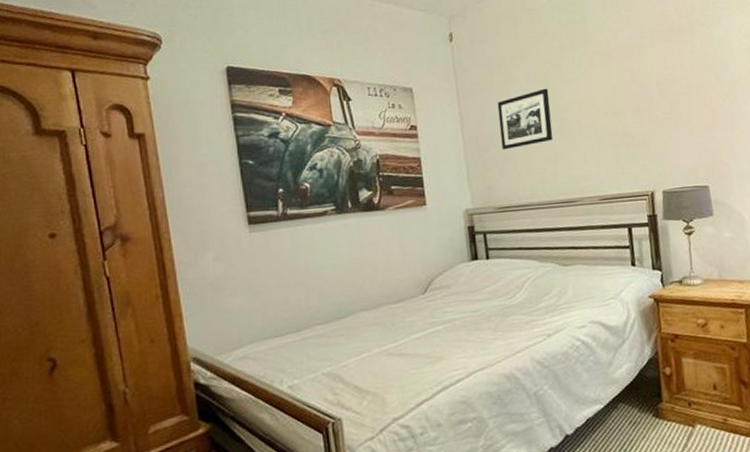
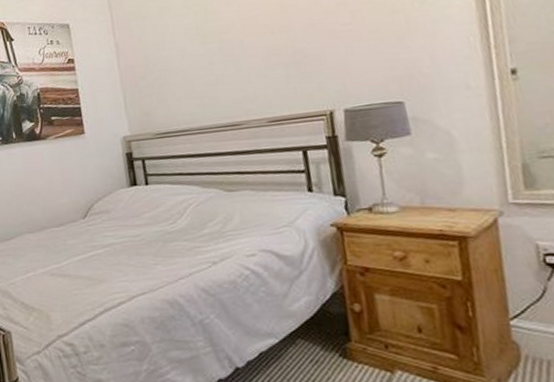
picture frame: present [497,88,553,150] -> none [152,11,213,77]

